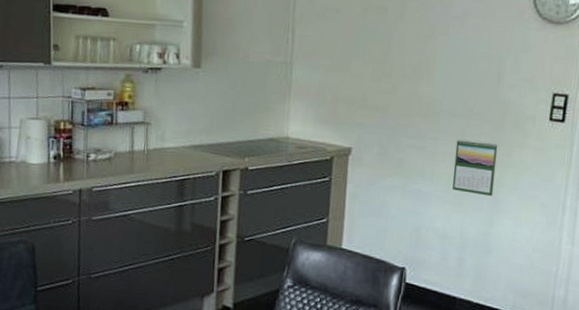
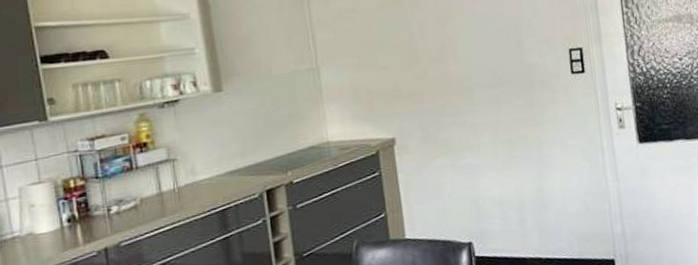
calendar: present [452,138,498,197] -> none [493,104,538,157]

